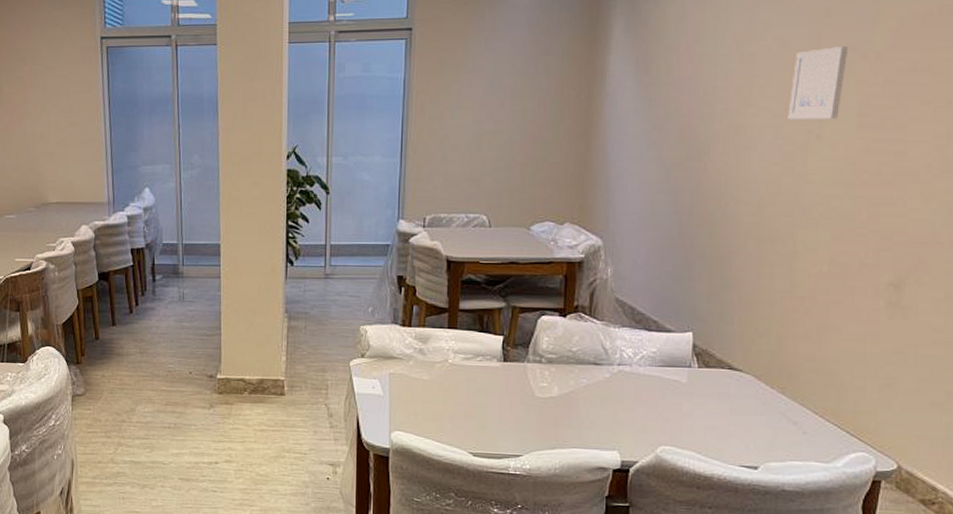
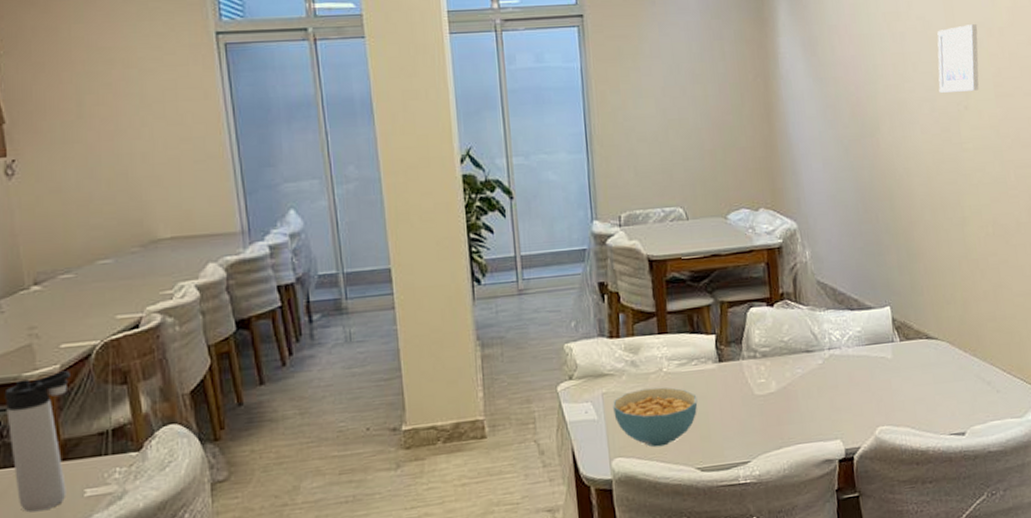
cereal bowl: none [398,375,478,428] -> present [613,387,698,447]

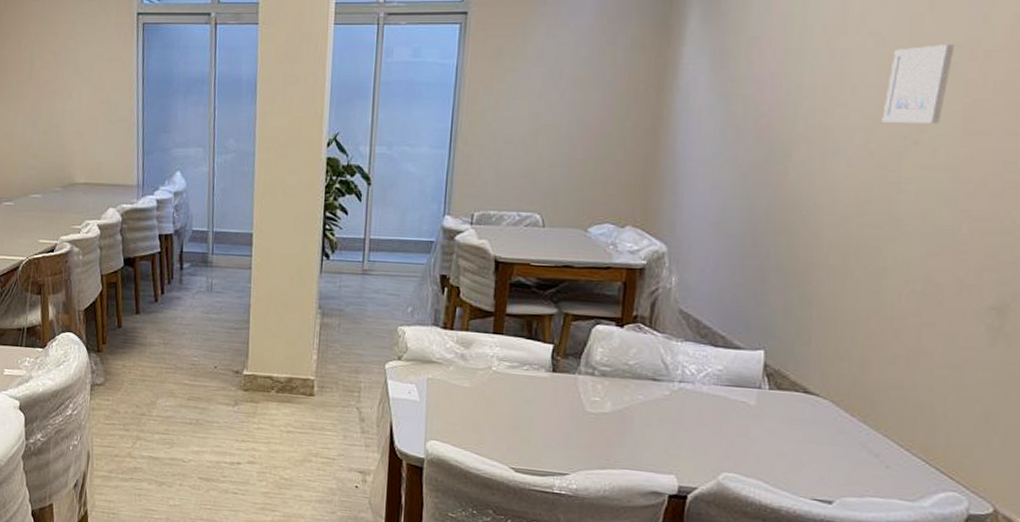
cereal bowl: present [613,387,698,447] -> none [436,382,523,440]

